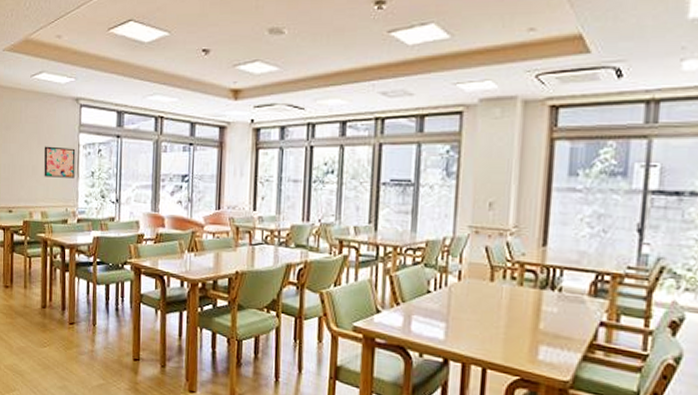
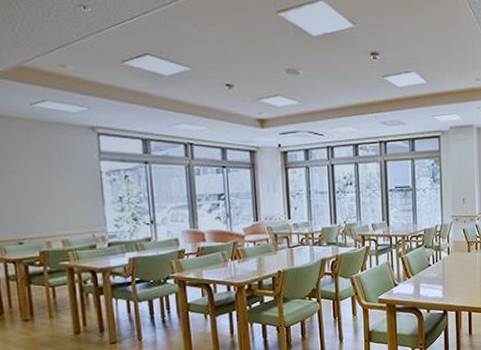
wall art: present [44,146,76,178] -> none [58,174,100,206]

